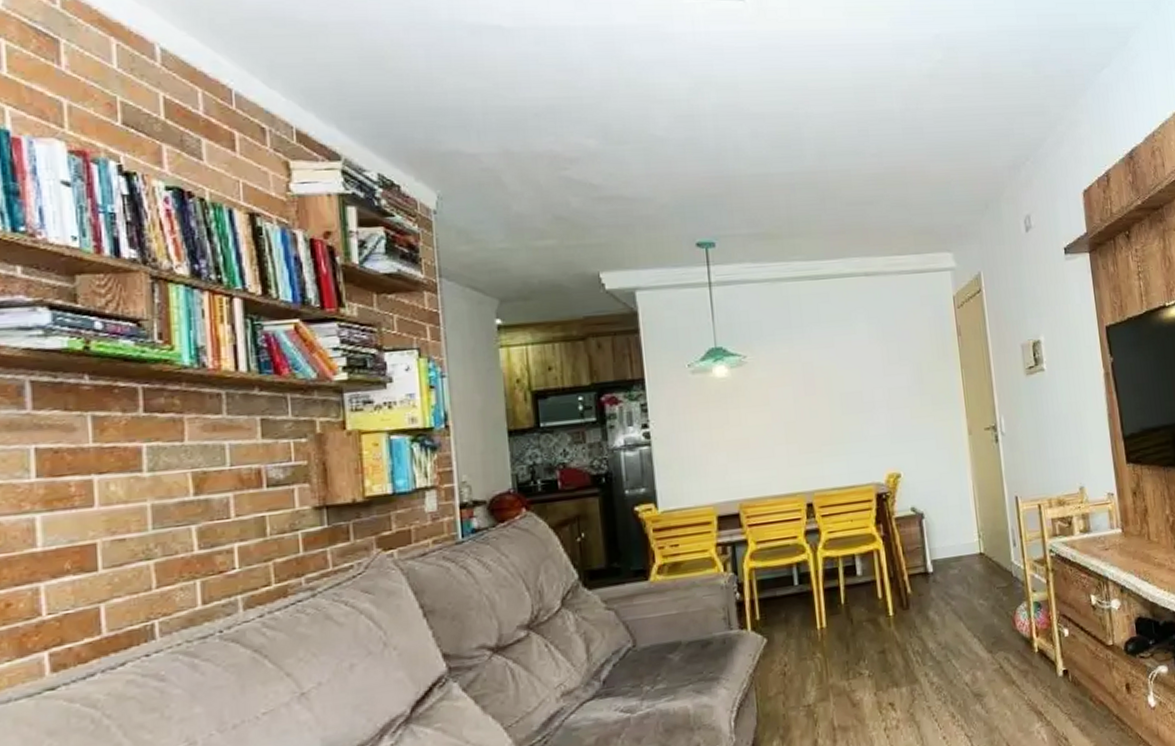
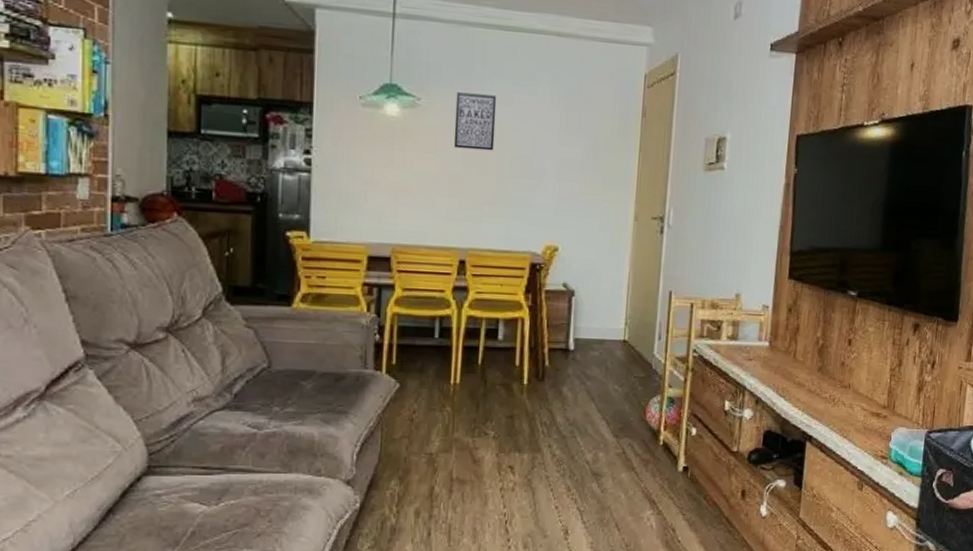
wall art: none [779,341,823,397] -> present [453,92,497,151]

